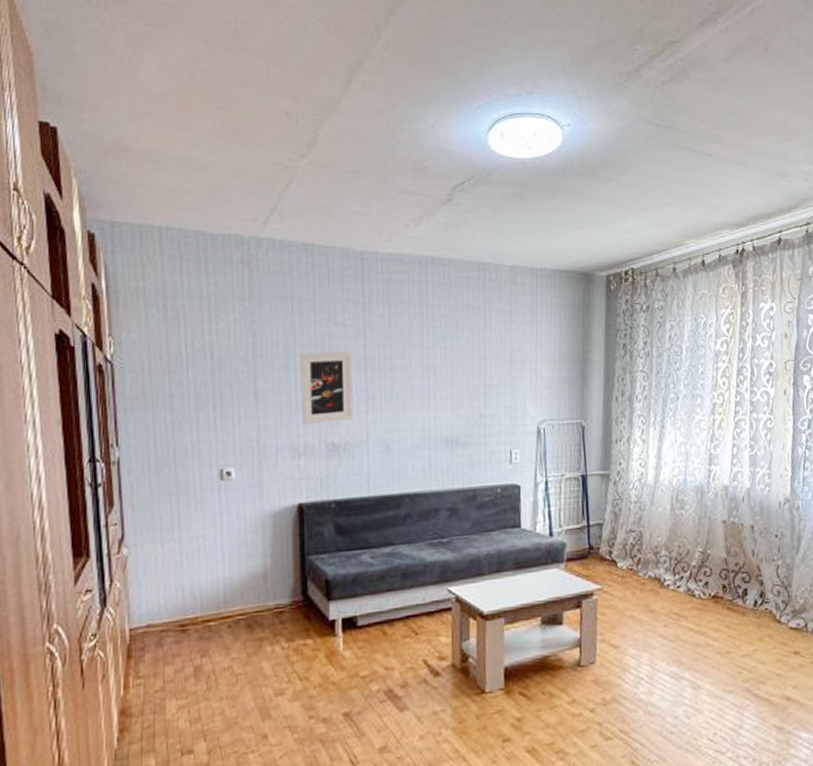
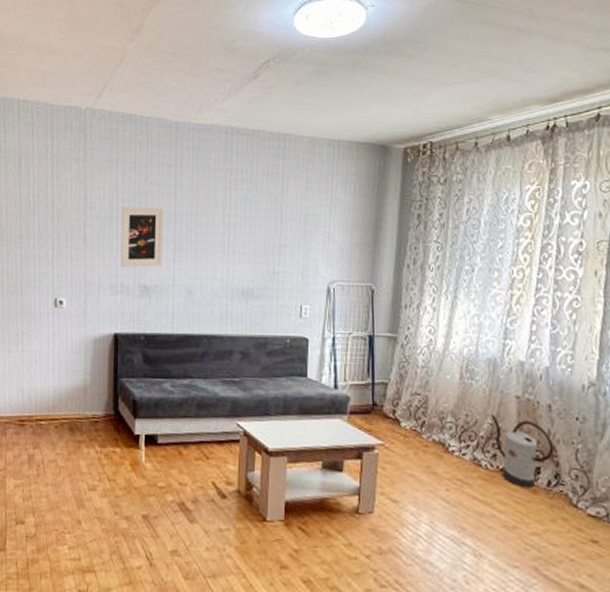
watering can: none [701,542,759,612] -> present [491,414,554,489]

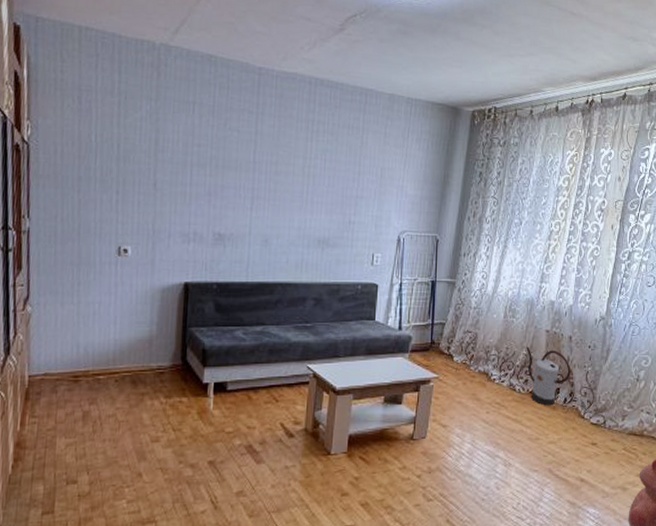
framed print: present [120,207,164,267] -> none [194,152,242,215]

